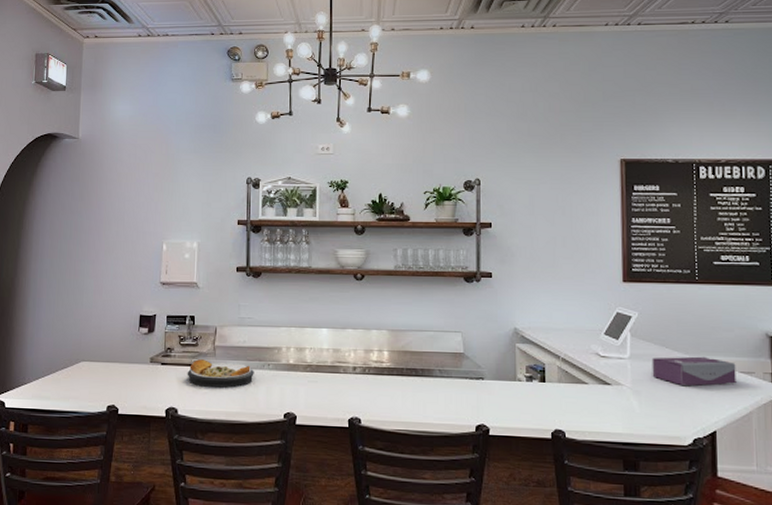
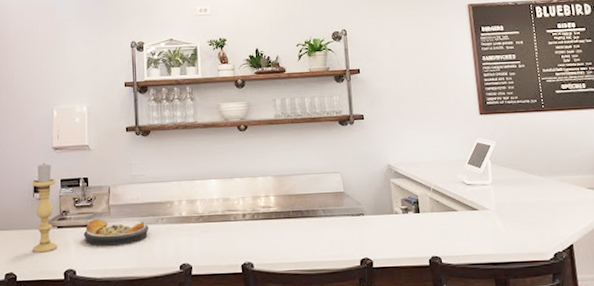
candle holder: none [135,297,162,388] -> present [32,162,58,253]
tissue box: present [652,356,737,386] -> none [511,177,586,206]

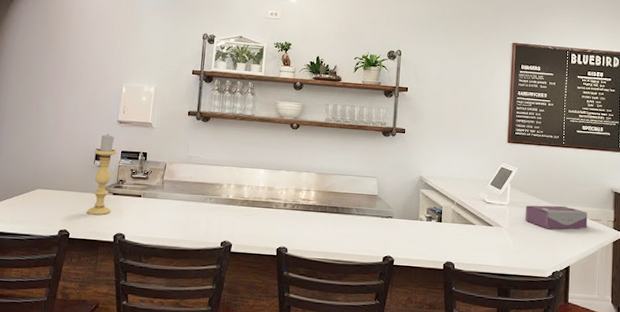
plate: present [83,219,149,246] -> none [136,191,197,218]
tissue box: none [511,177,586,206] -> present [525,205,588,230]

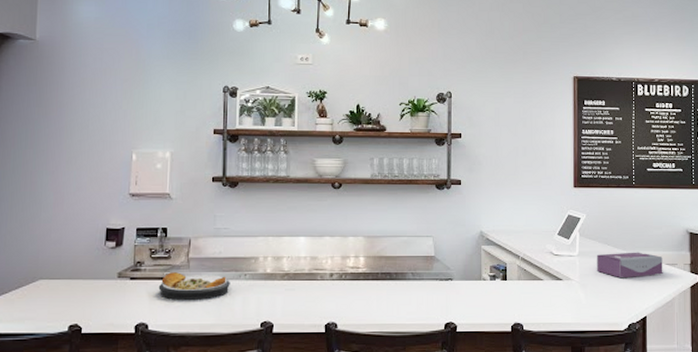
candle holder: present [87,133,117,216] -> none [101,209,131,305]
plate: none [136,191,197,218] -> present [158,272,230,300]

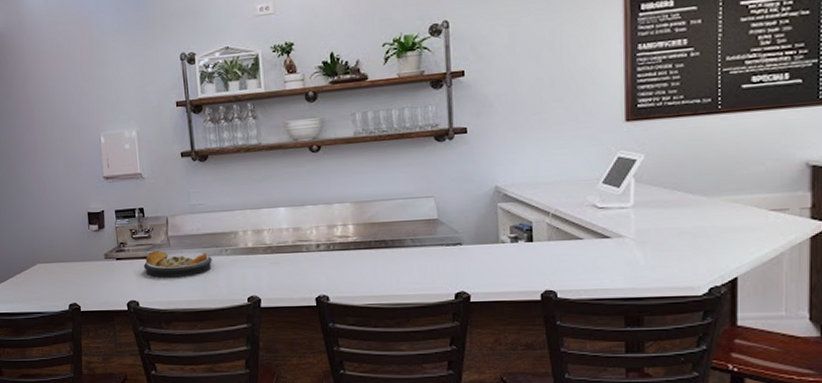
tissue box: present [596,252,663,279] -> none [660,196,765,232]

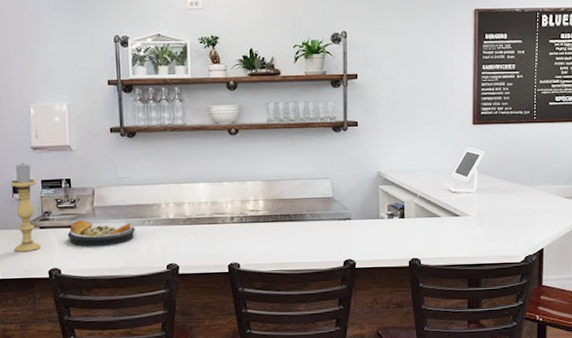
candle holder: none [87,193,119,285] -> present [11,163,41,253]

